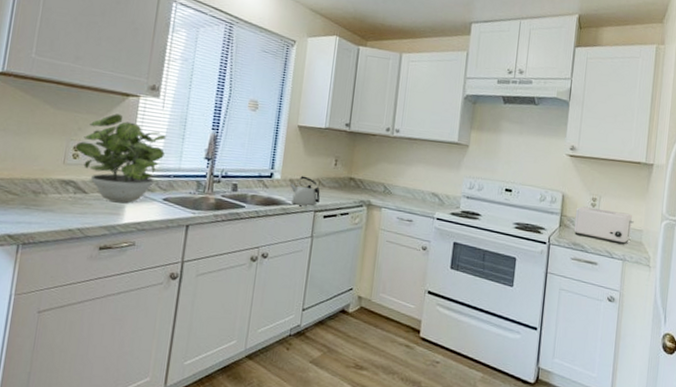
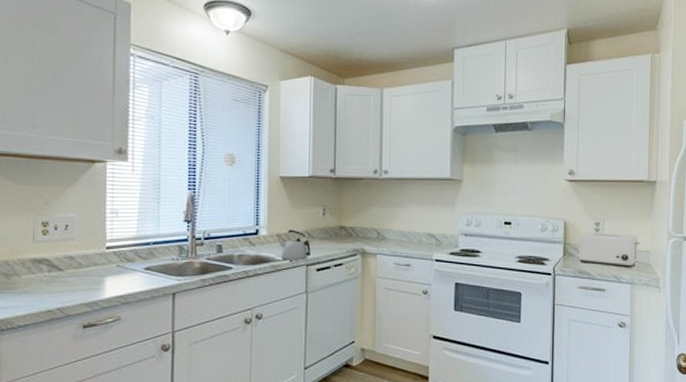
potted plant: present [75,114,167,203] -> none [44,183,141,277]

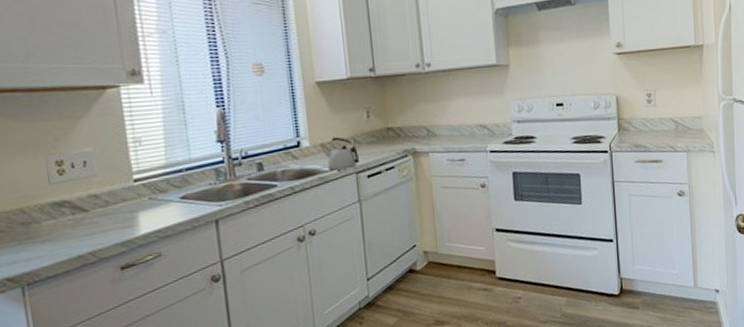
toaster: present [578,232,640,268] -> none [632,102,692,137]

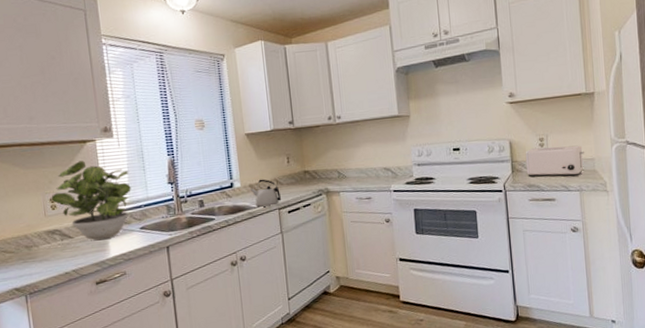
potted plant: none [57,112,168,215] -> present [51,161,131,241]
toaster: none [632,102,692,137] -> present [525,145,584,178]

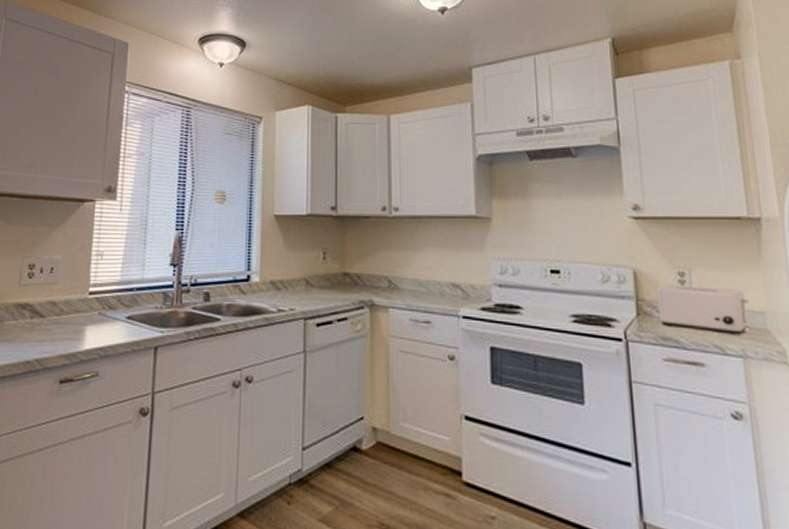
potted plant: present [51,161,131,241] -> none [30,223,127,326]
kettle: present [250,179,282,208] -> none [270,275,310,314]

